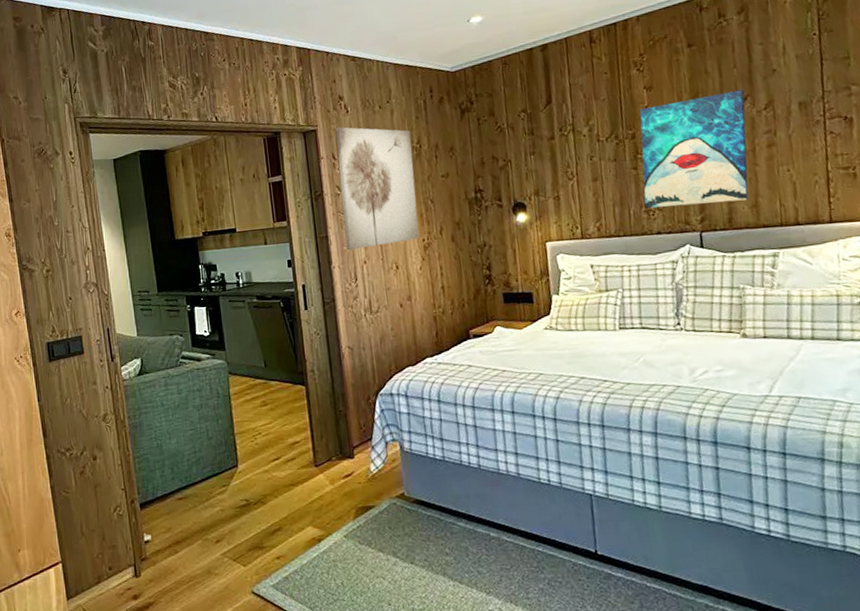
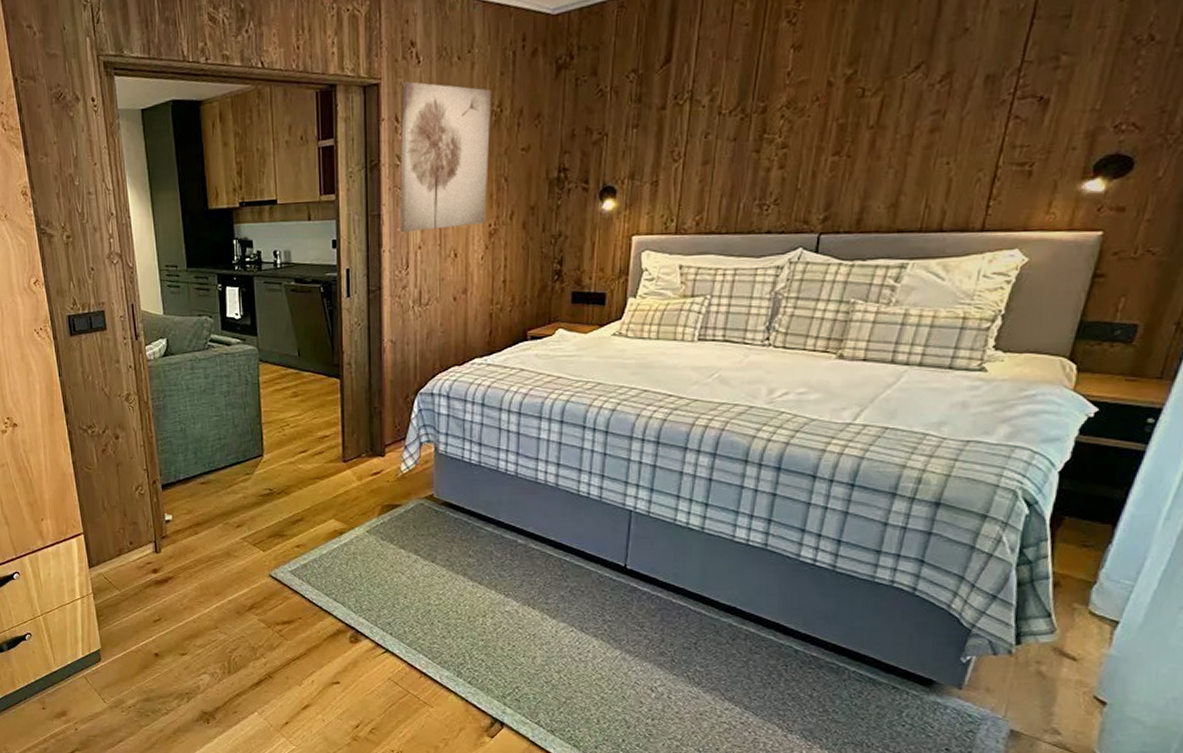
wall art: present [639,90,749,209] -> none [759,54,920,202]

